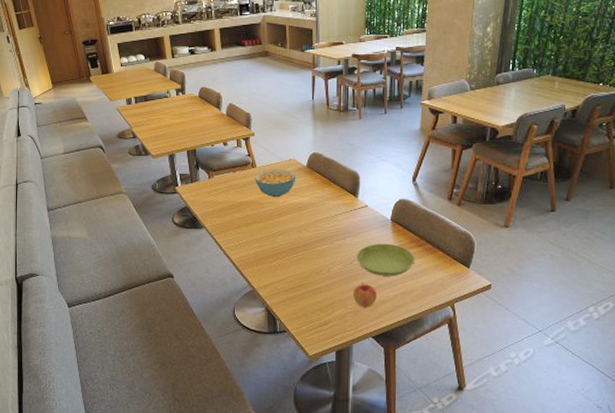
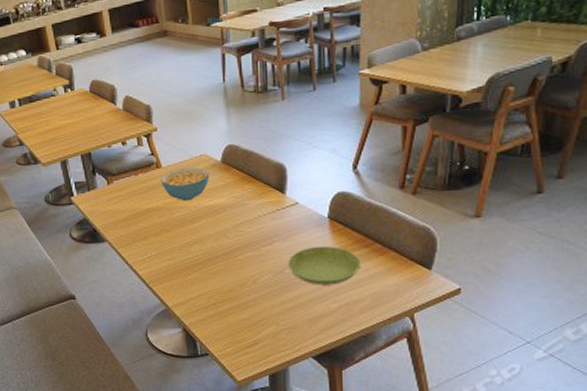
apple: present [353,283,377,308] -> none [286,294,315,323]

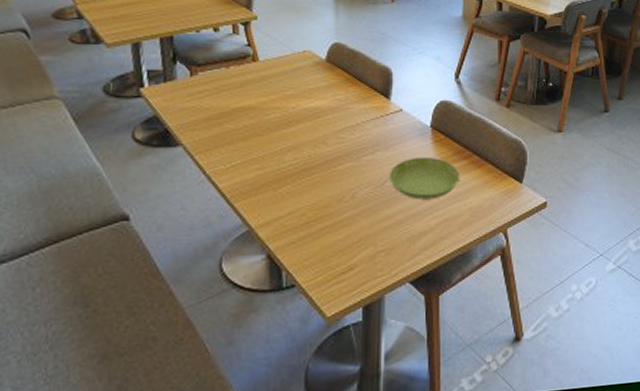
cereal bowl: present [161,166,210,201] -> none [256,62,312,101]

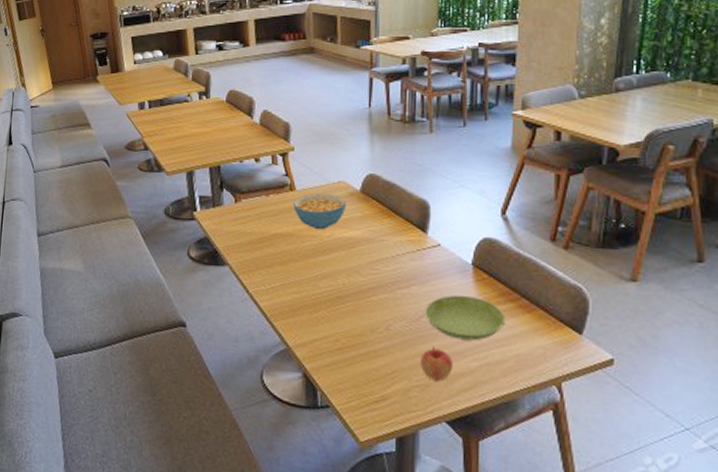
cereal bowl: none [256,62,312,101] -> present [293,192,347,230]
apple: none [385,210,414,243] -> present [421,347,452,381]

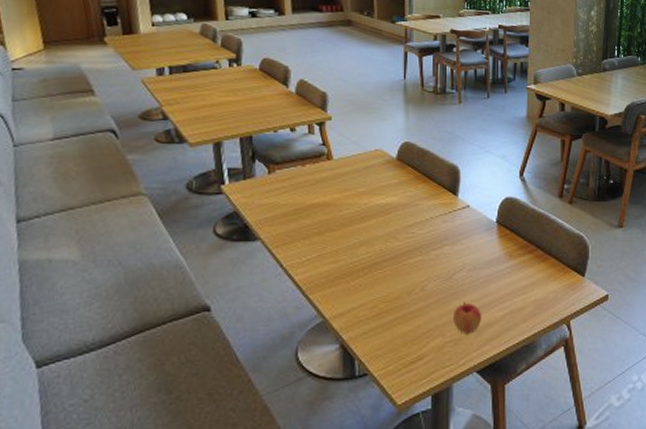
cereal bowl: present [293,192,347,230] -> none [330,161,384,198]
saucer: present [426,294,506,341] -> none [457,251,525,292]

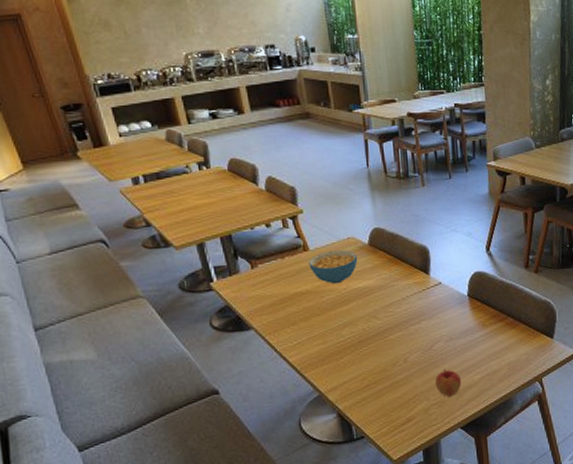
cereal bowl: none [330,161,384,198] -> present [309,249,358,284]

